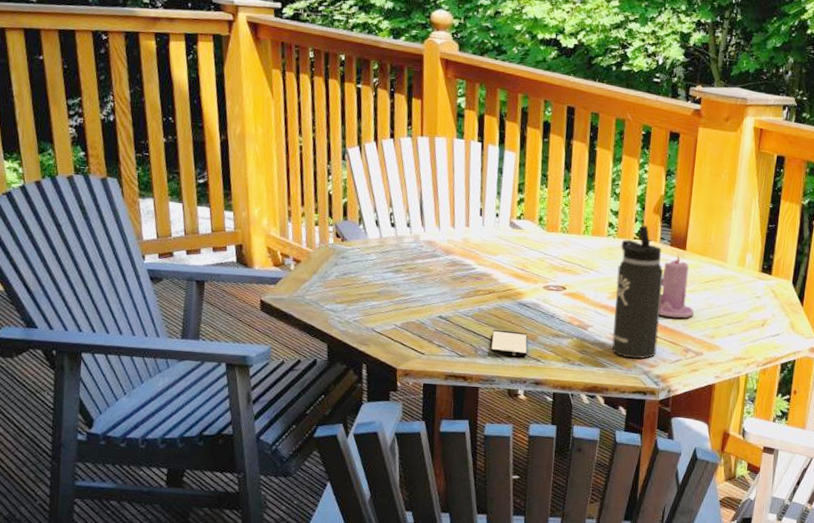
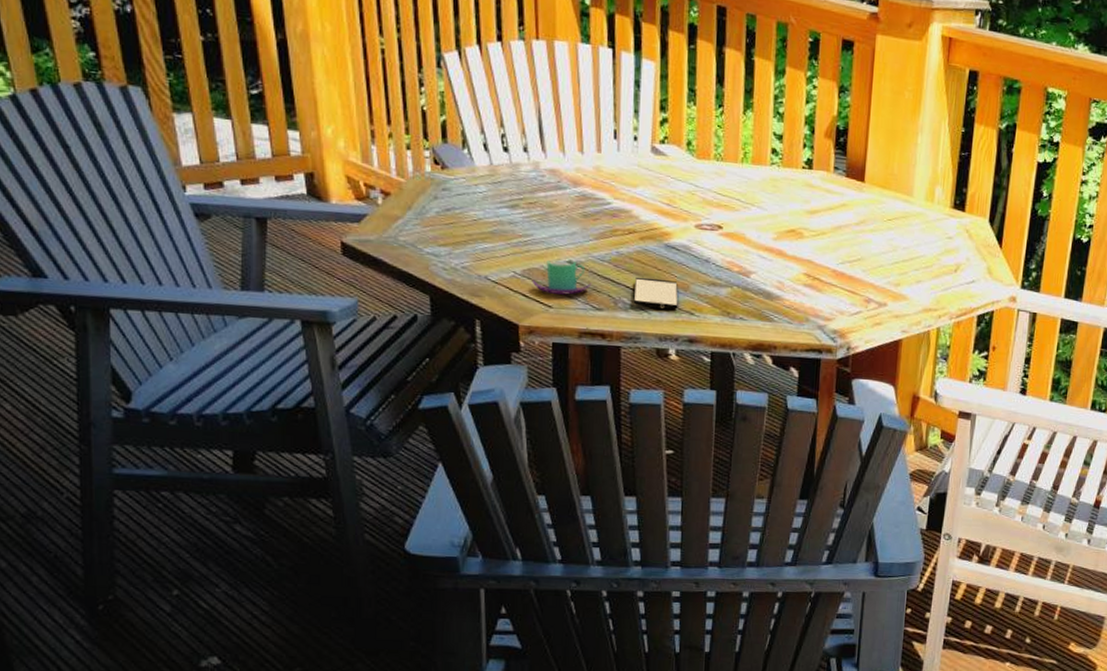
teacup: none [409,315,458,345] -> present [532,260,592,296]
thermos bottle: present [612,225,664,359] -> none [779,152,839,311]
candle: present [659,254,694,318] -> none [834,186,875,263]

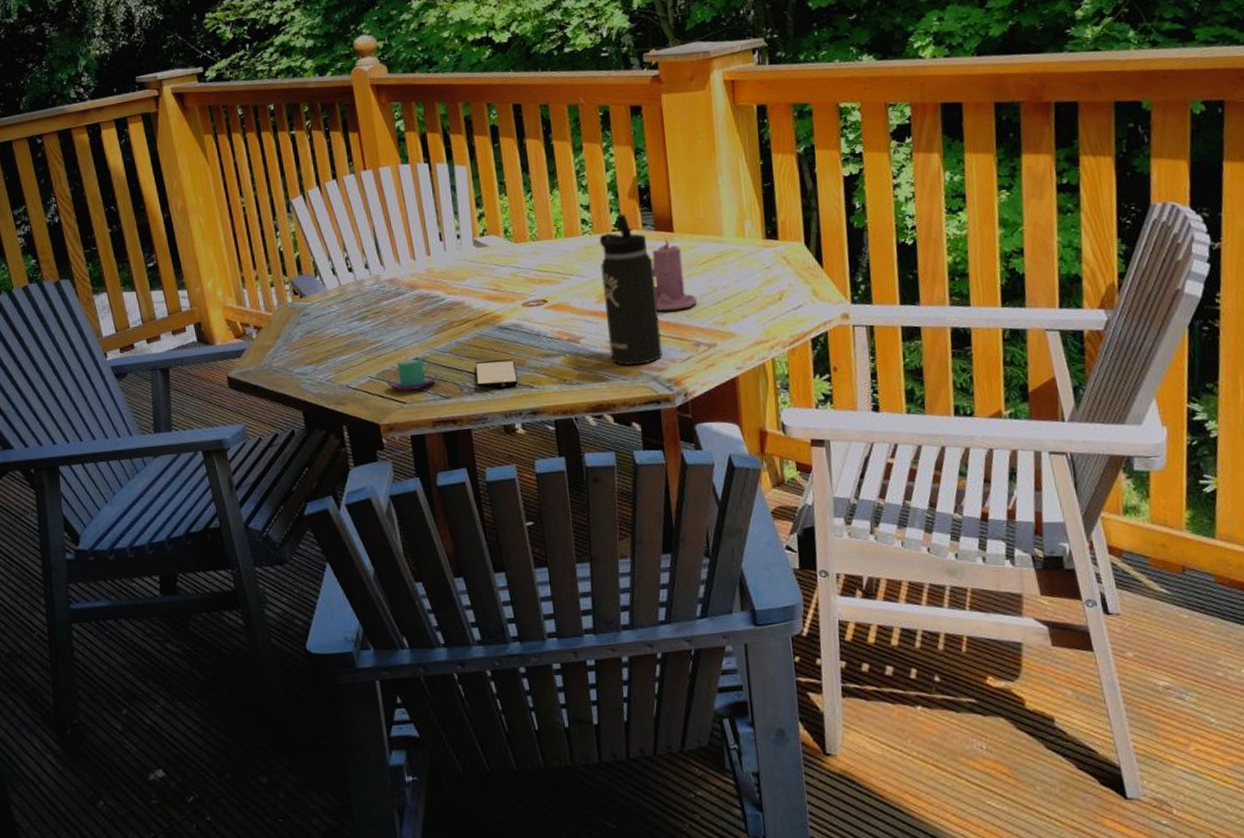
thermos bottle: none [779,152,839,311] -> present [599,214,663,366]
candle: none [834,186,875,263] -> present [652,238,697,311]

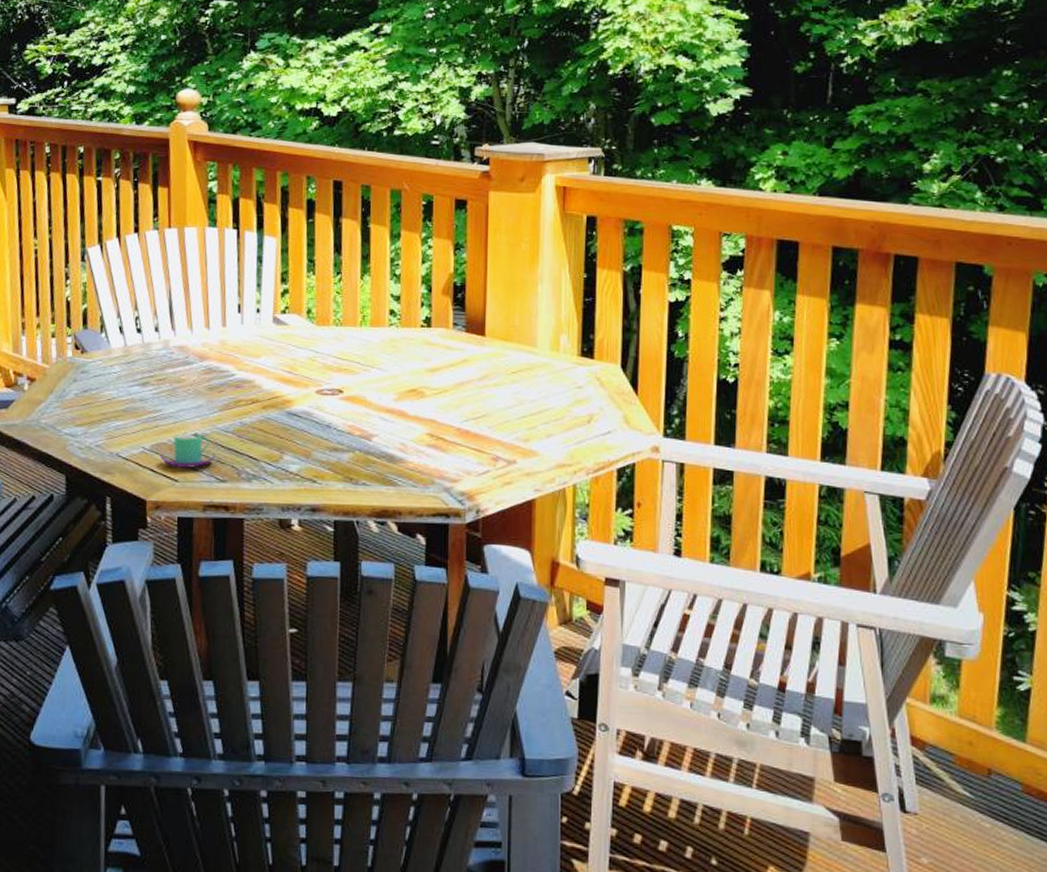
smartphone: present [475,359,518,389] -> none [256,446,301,478]
thermos bottle: present [599,214,663,366] -> none [402,310,460,473]
candle: present [652,238,697,311] -> none [458,341,501,419]

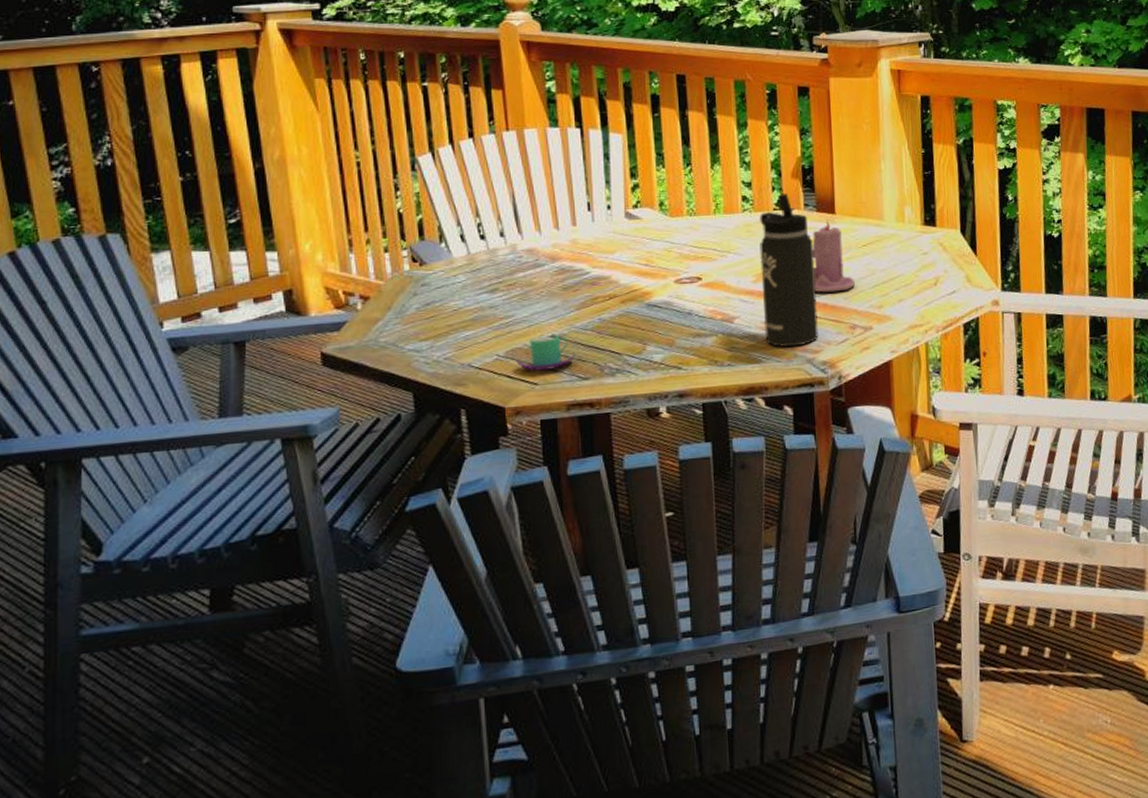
thermos bottle: none [402,310,460,473] -> present [759,193,818,347]
candle: none [458,341,501,419] -> present [812,219,855,293]

